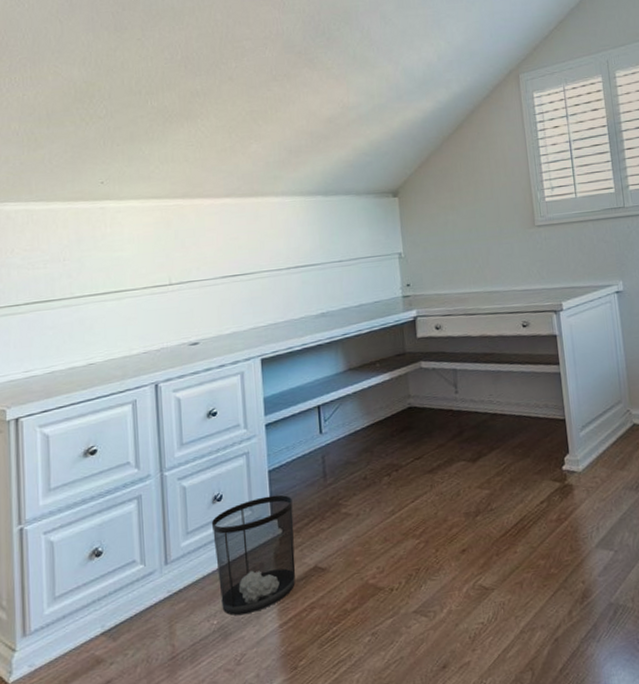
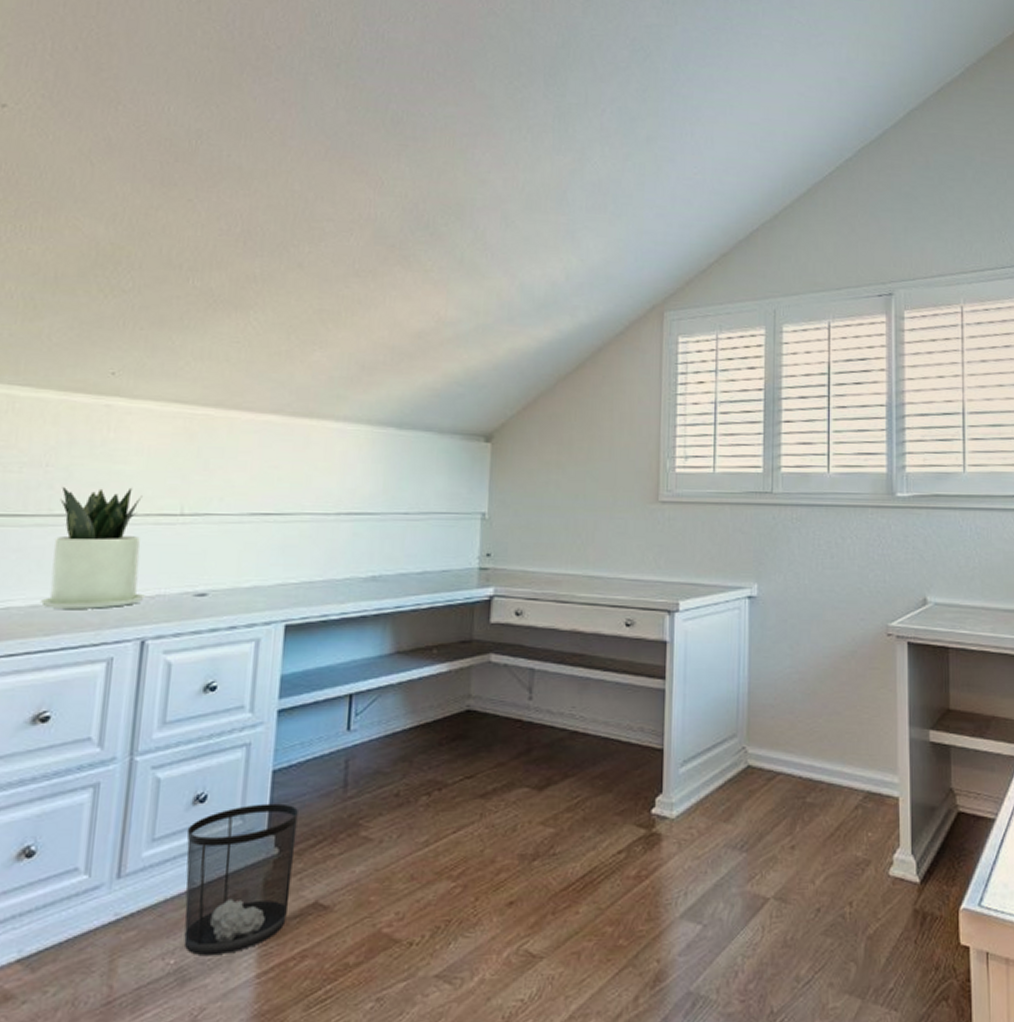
planter: none [75,268,153,369] -> present [39,487,145,610]

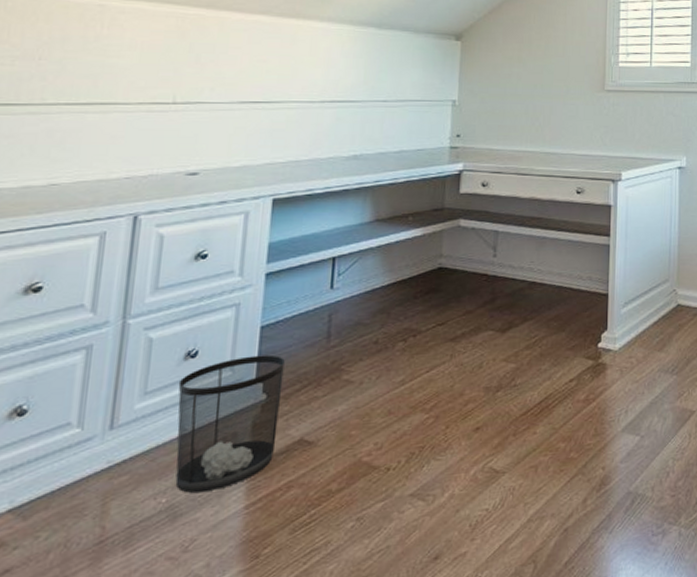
planter: present [39,487,145,610] -> none [32,79,138,190]

